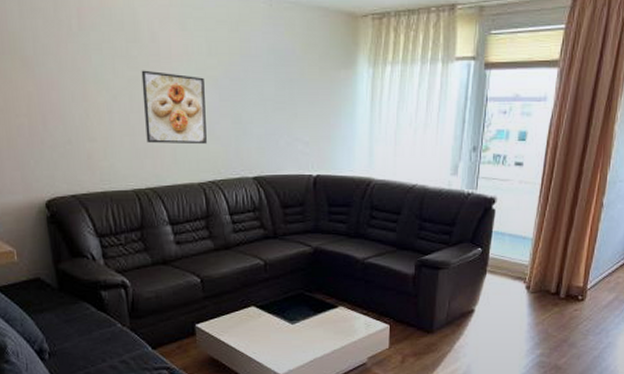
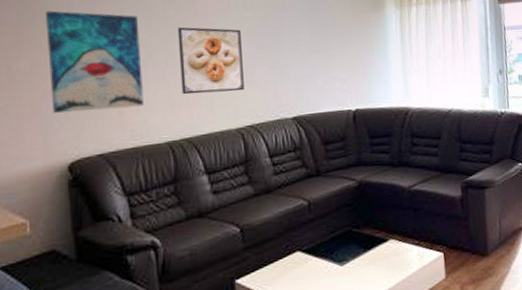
wall art: none [14,42,111,151] -> present [46,10,143,113]

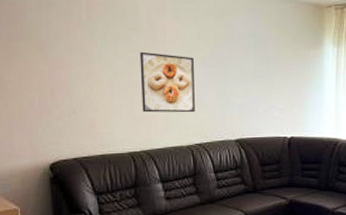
wall art: present [46,10,143,113] -> none [30,30,110,121]

